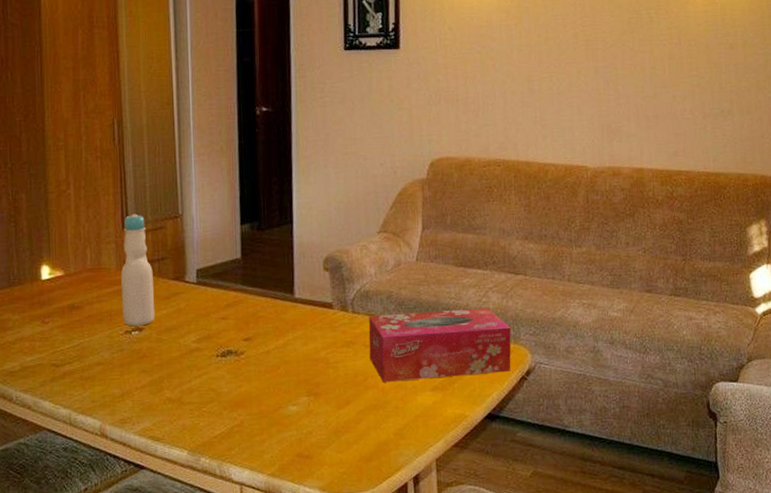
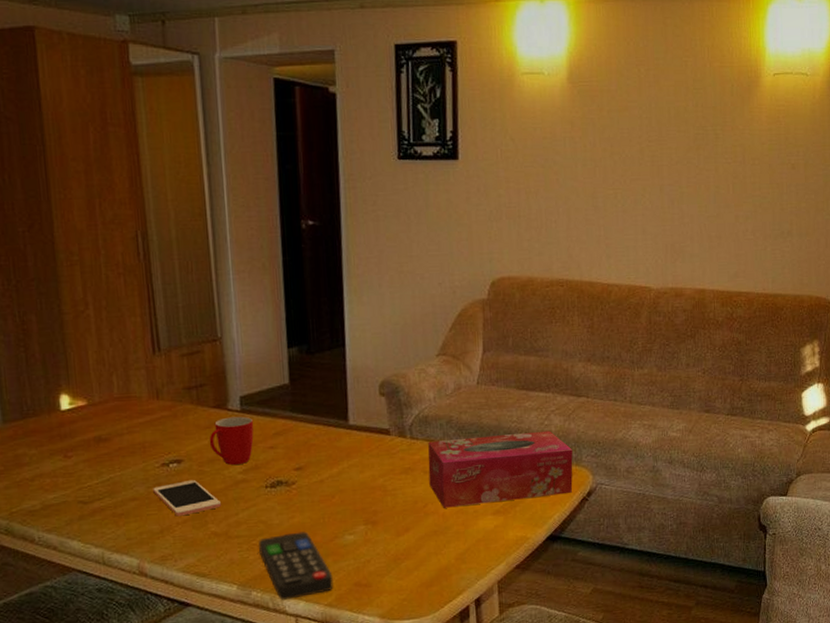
cell phone: none [116,346,176,382] -> present [153,479,221,517]
bottle: present [121,213,154,327] -> none [154,336,194,459]
mug: none [167,288,208,335] -> present [209,416,254,466]
remote control: none [209,400,277,469] -> present [259,531,333,601]

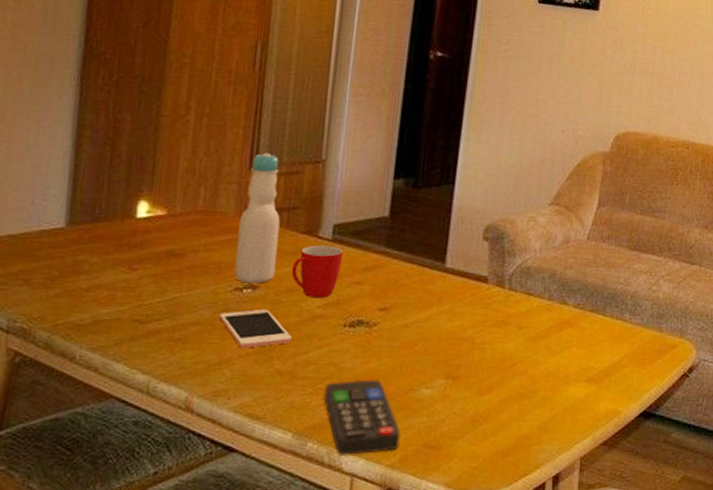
bottle: none [154,336,194,459] -> present [234,152,280,284]
tissue box: present [428,430,573,508] -> none [521,295,678,370]

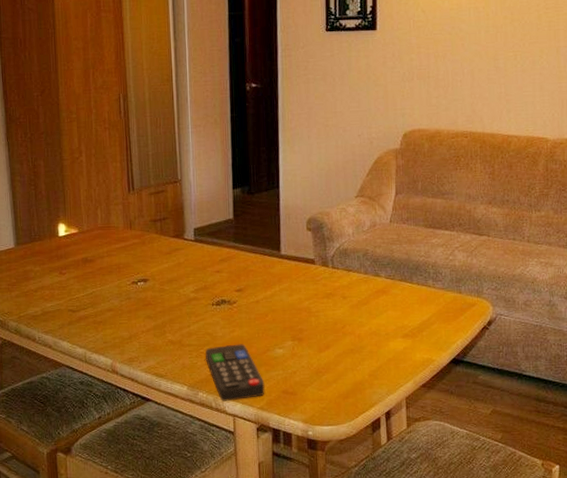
cell phone: present [219,308,292,349] -> none [125,296,176,326]
bottle: present [234,152,280,284] -> none [128,178,157,278]
mug: present [291,245,344,299] -> none [169,245,204,286]

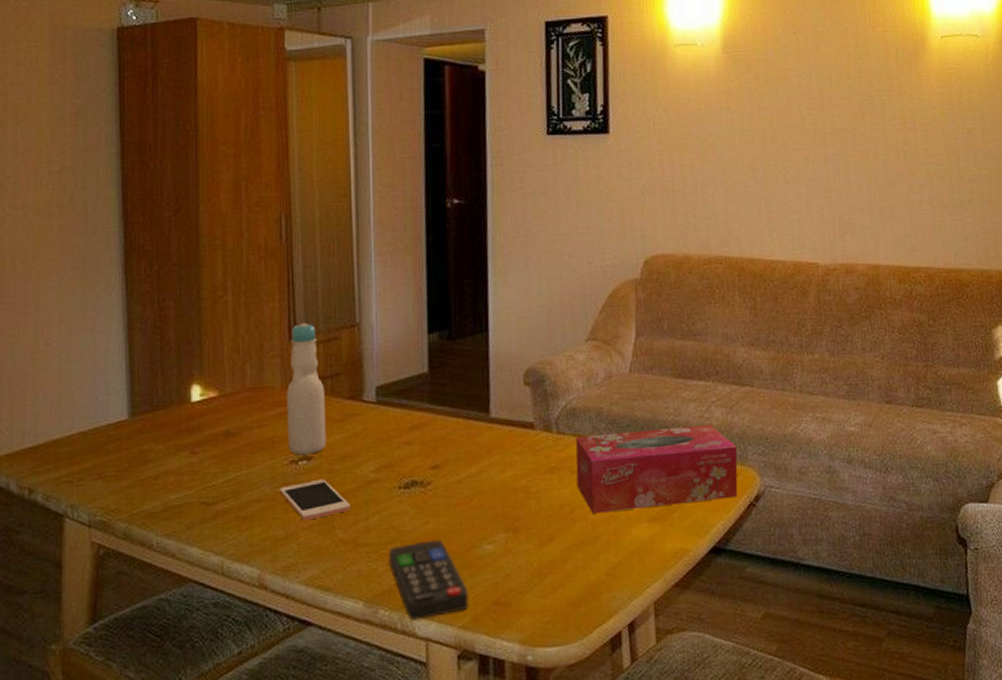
cell phone: none [125,296,176,326] -> present [280,478,350,521]
bottle: none [128,178,157,278] -> present [287,322,326,455]
tissue box: none [346,265,475,330] -> present [575,424,738,514]

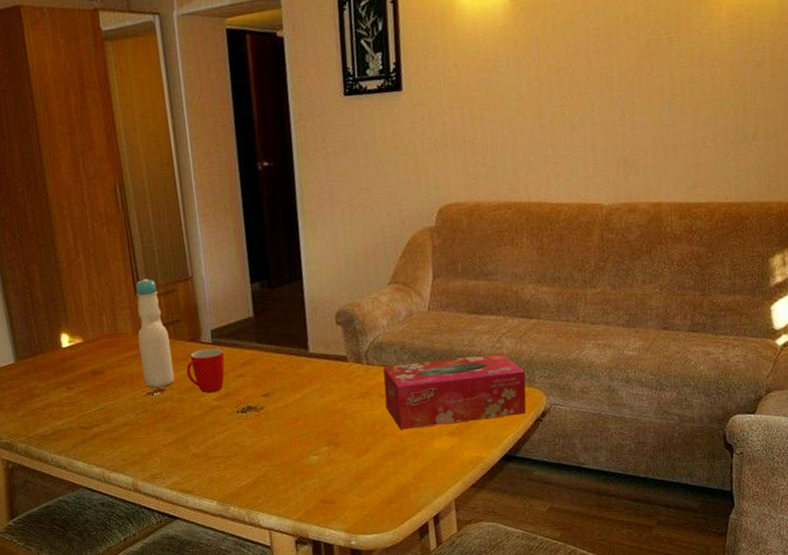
cell phone: present [280,478,350,521] -> none [141,406,199,440]
mug: none [341,408,390,463] -> present [186,348,225,393]
remote control: present [389,539,469,622] -> none [234,452,302,516]

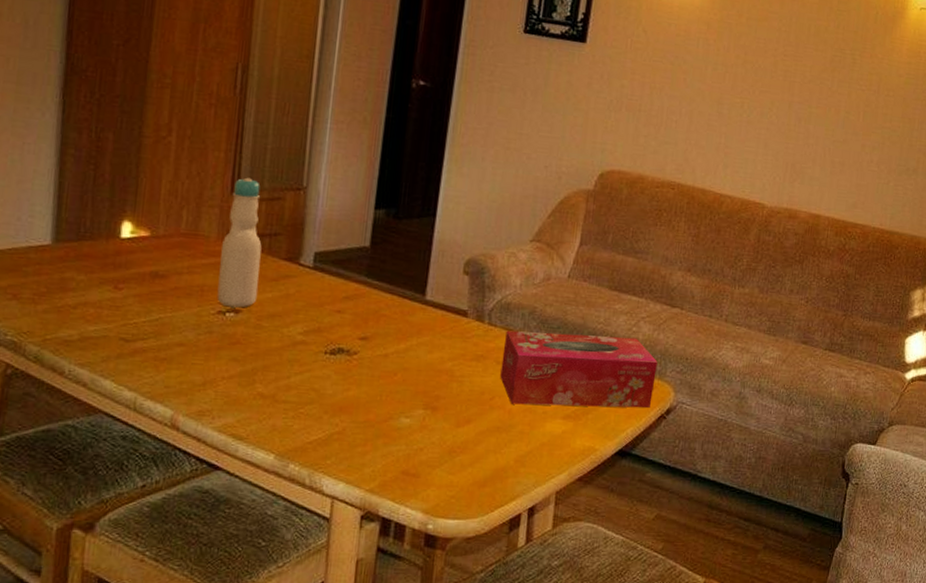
mug: present [186,348,225,393] -> none [273,272,325,325]

